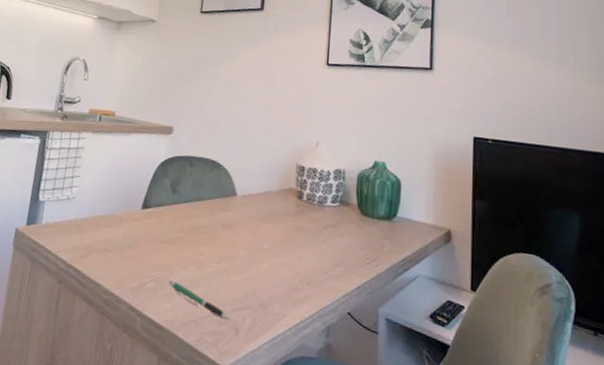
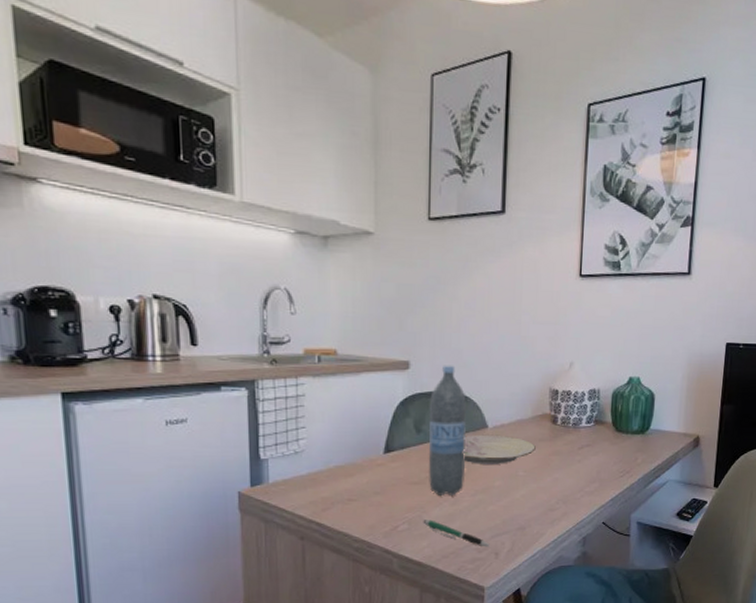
water bottle: none [178,133,219,260] -> present [428,365,466,495]
plate: none [212,200,281,234] -> present [463,434,536,464]

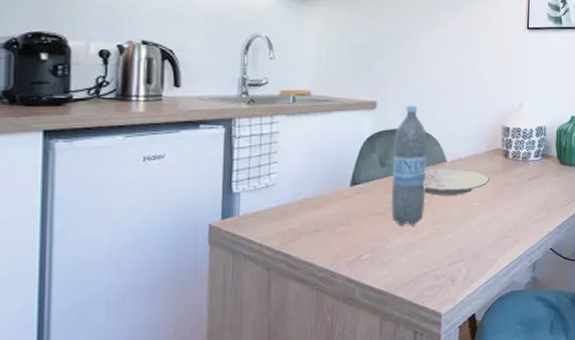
pen: present [423,520,490,547] -> none [385,248,447,274]

